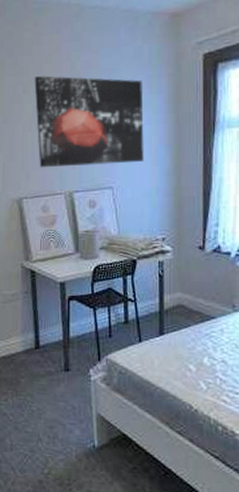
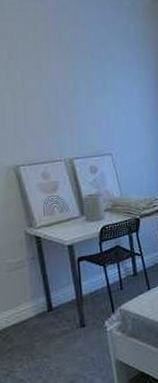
wall art: present [34,75,144,168] -> none [20,42,139,136]

